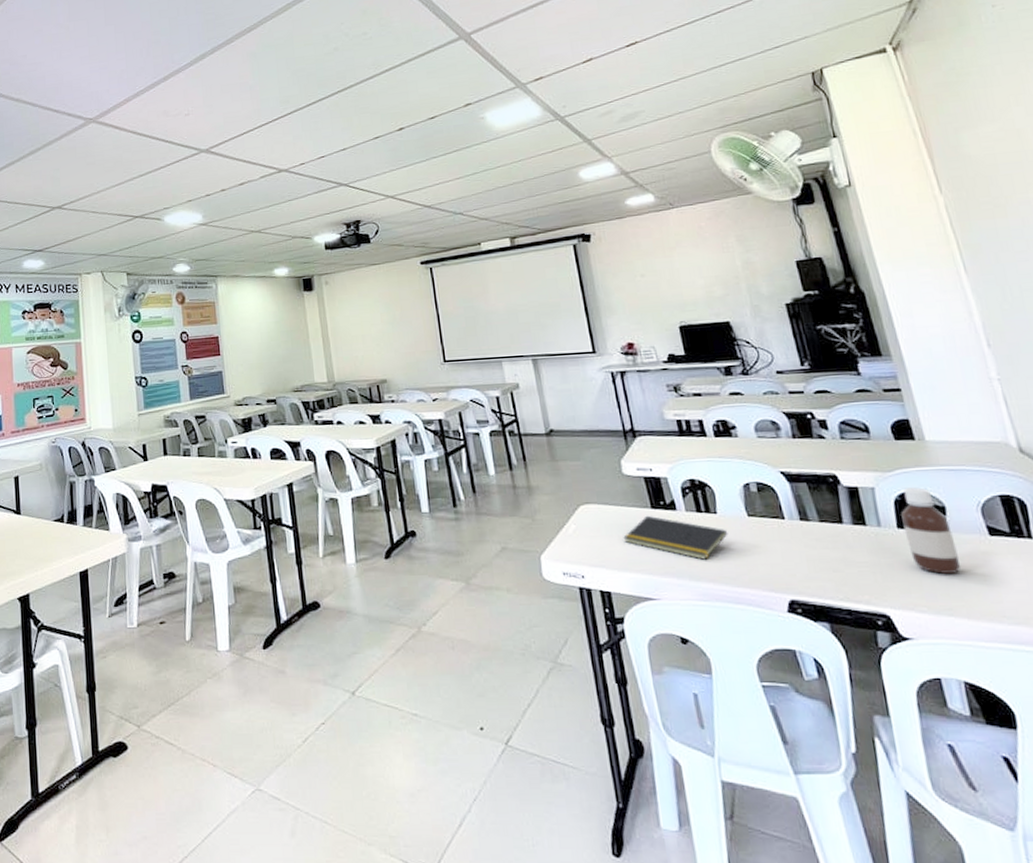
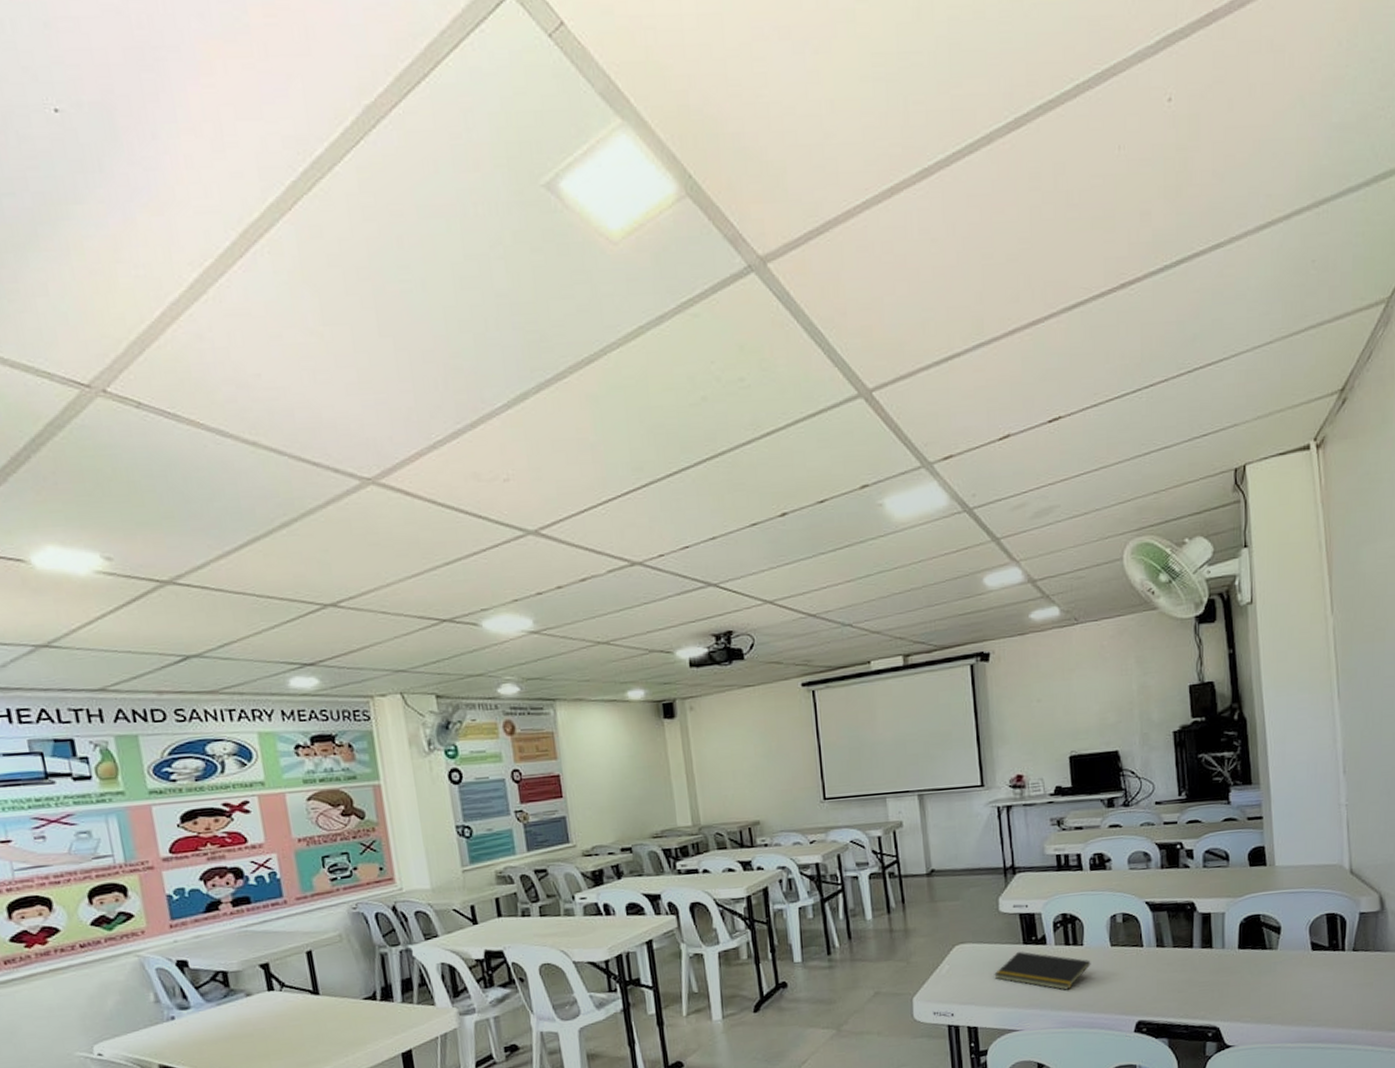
bottle: present [901,487,961,574] -> none [1243,910,1284,988]

